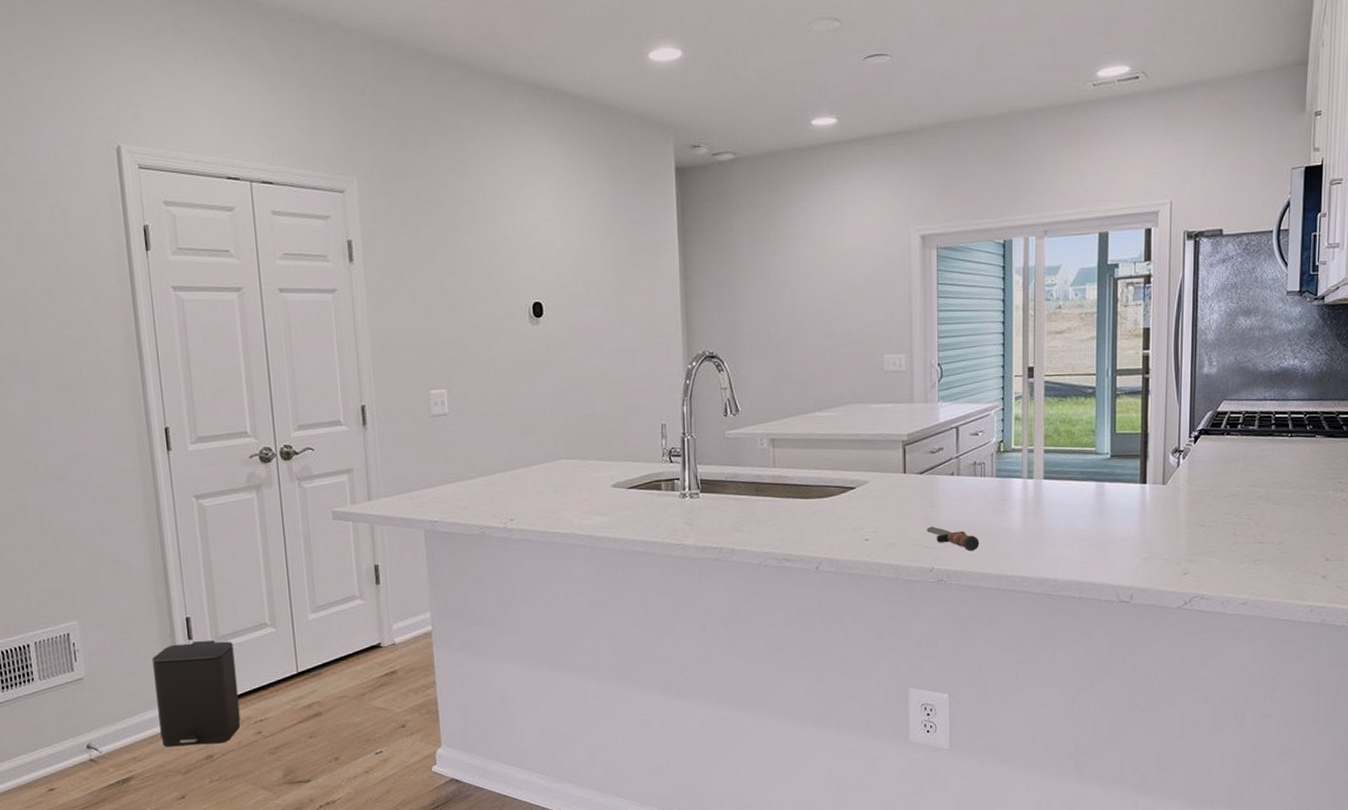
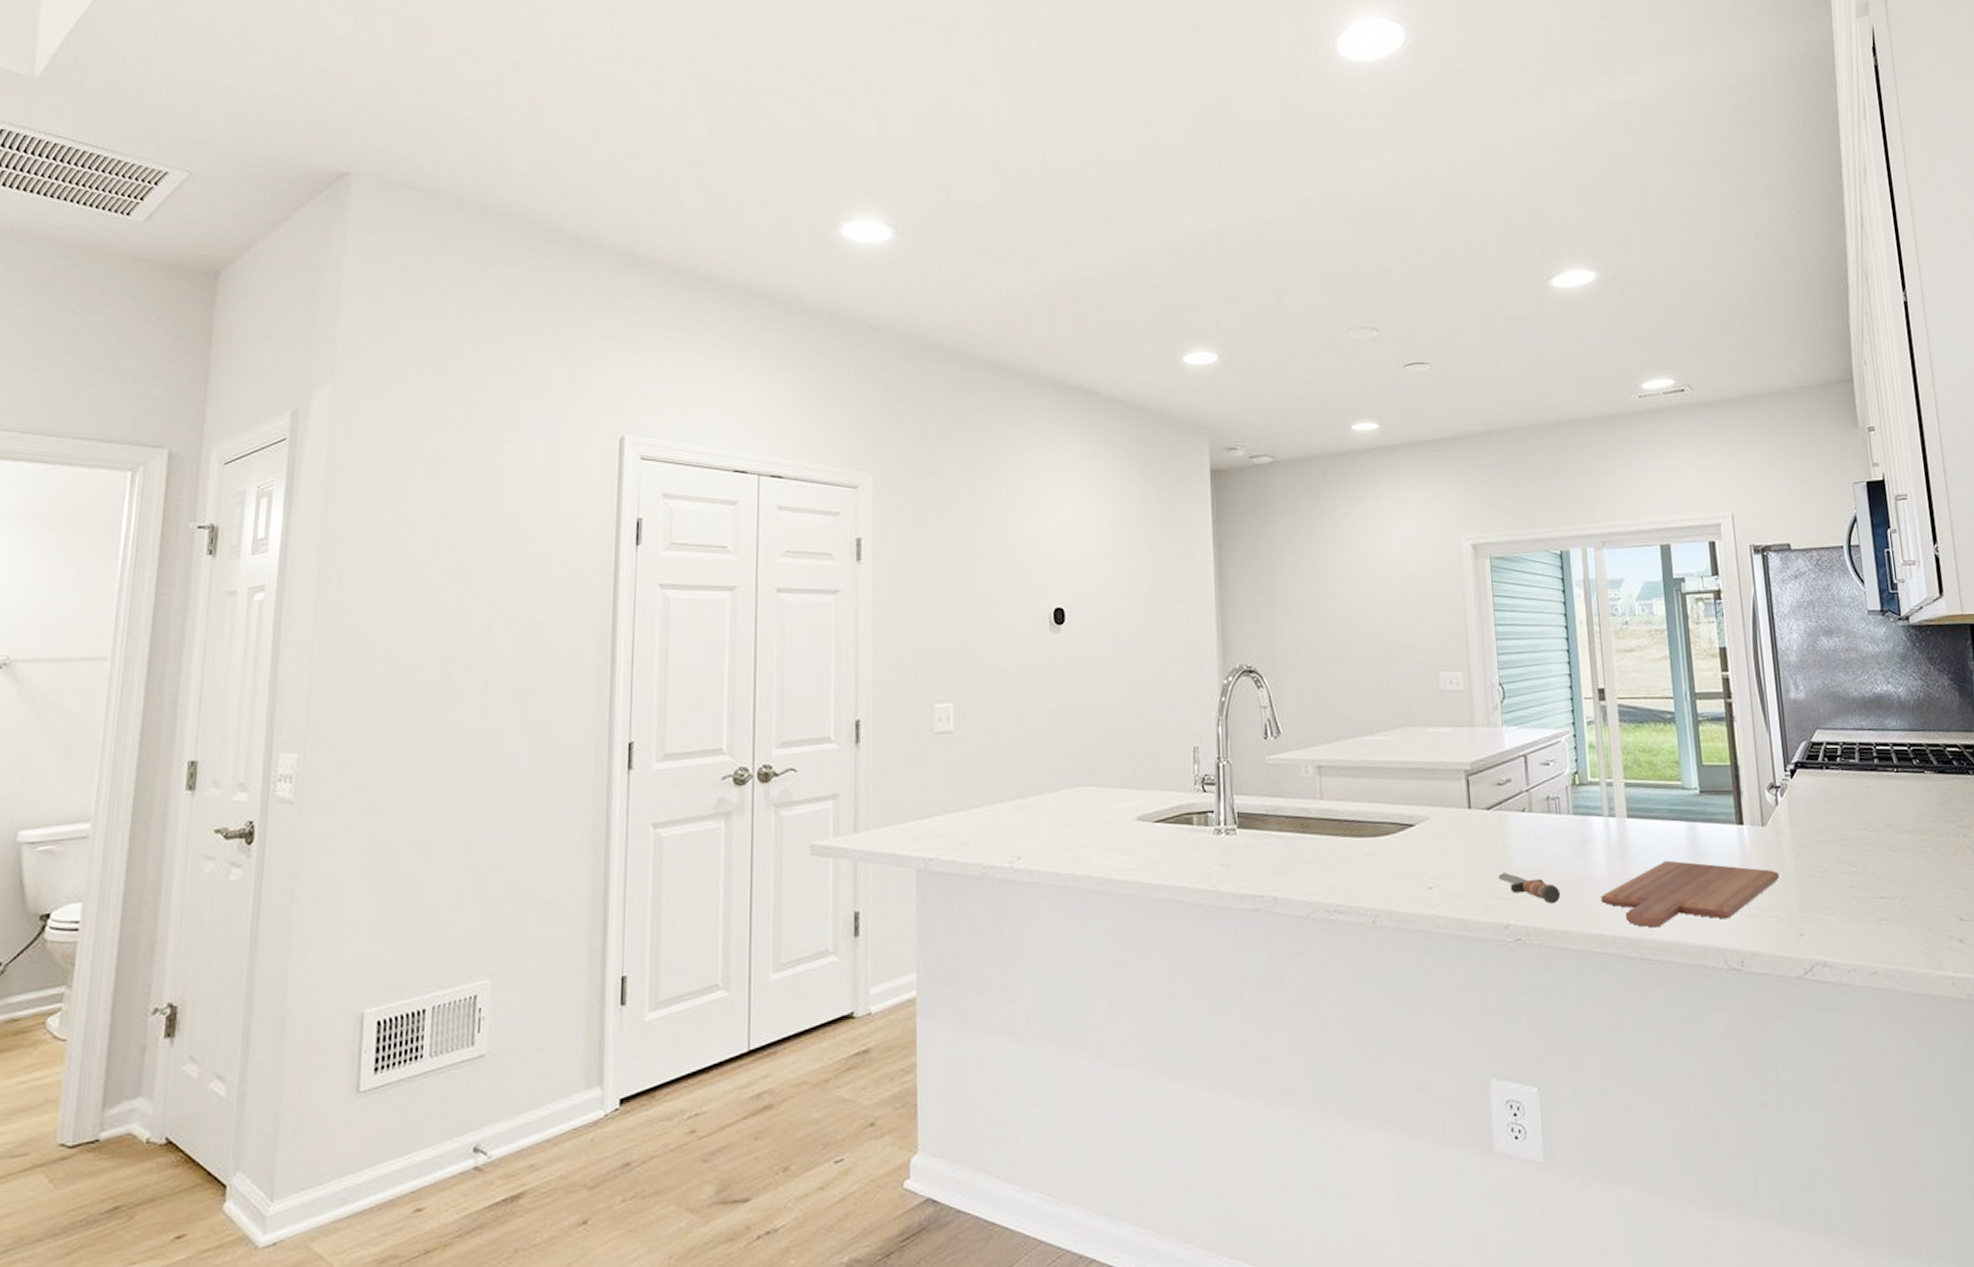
pedal bin: present [152,640,241,747] -> none [569,1007,674,1151]
cutting board: none [1014,514,1172,569] -> present [1601,860,1779,928]

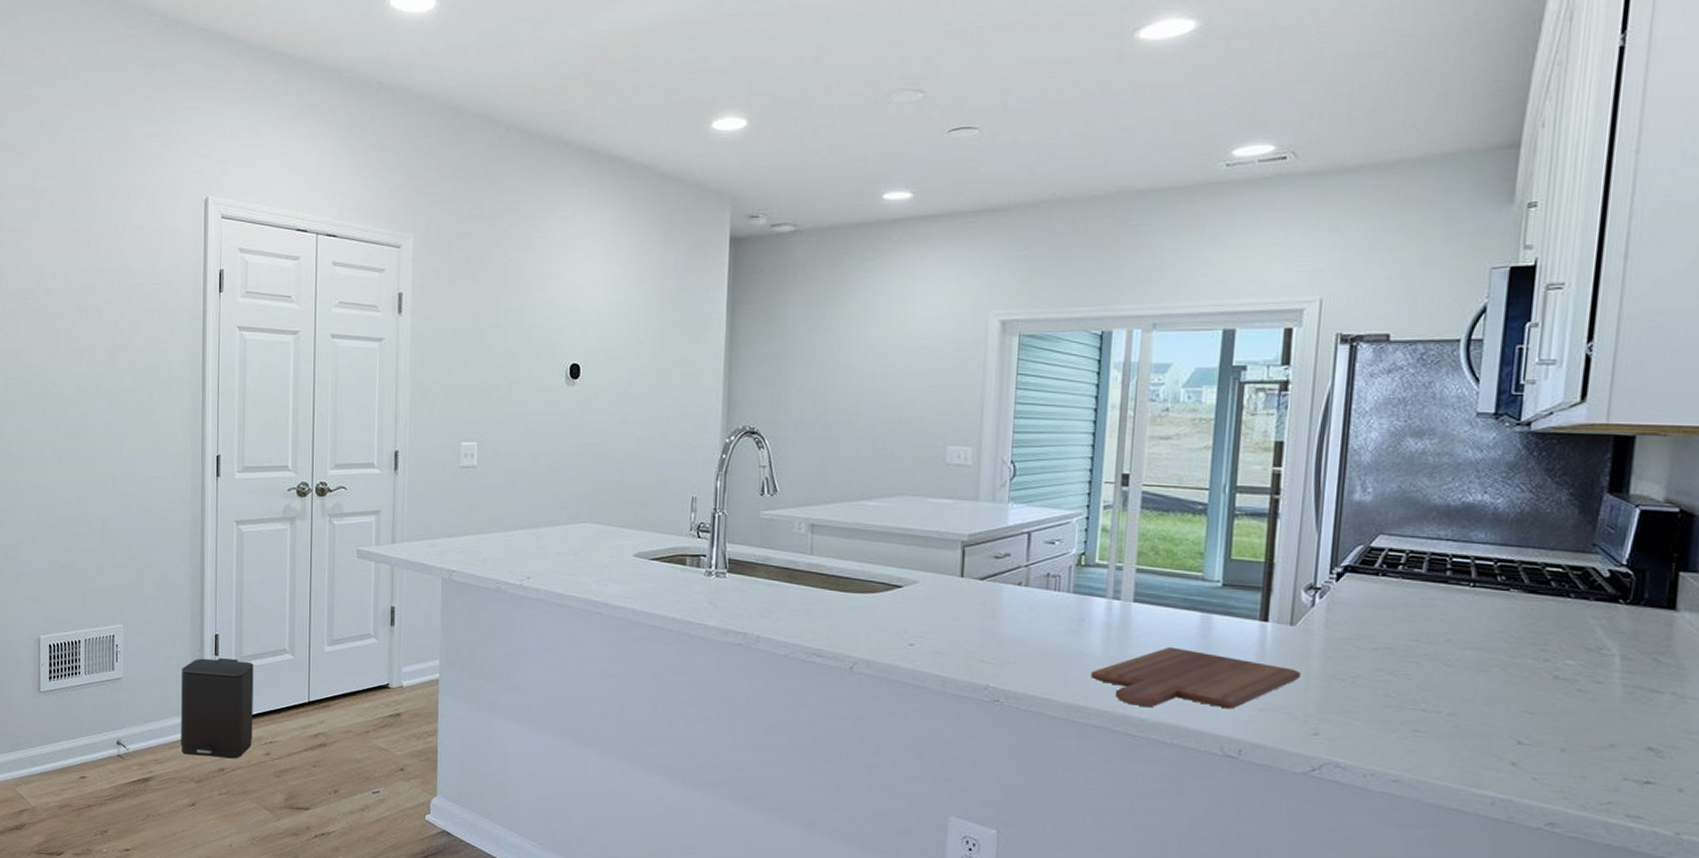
pedal bin: none [569,1007,674,1151] -> present [181,658,254,759]
knife: present [1498,872,1561,904] -> none [983,639,1048,673]

